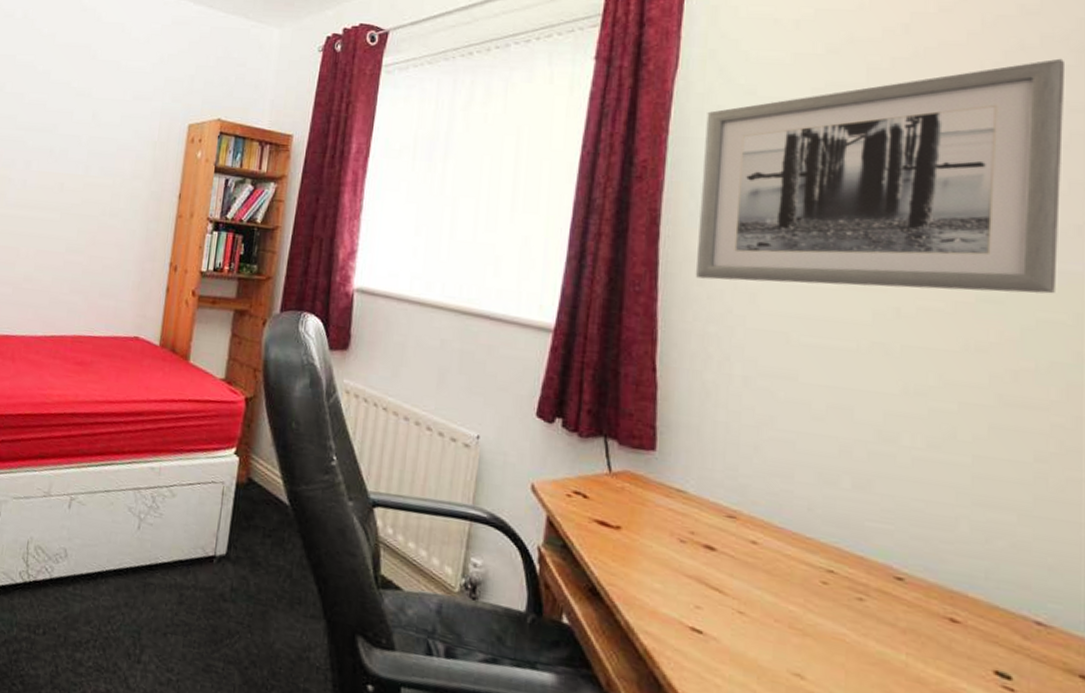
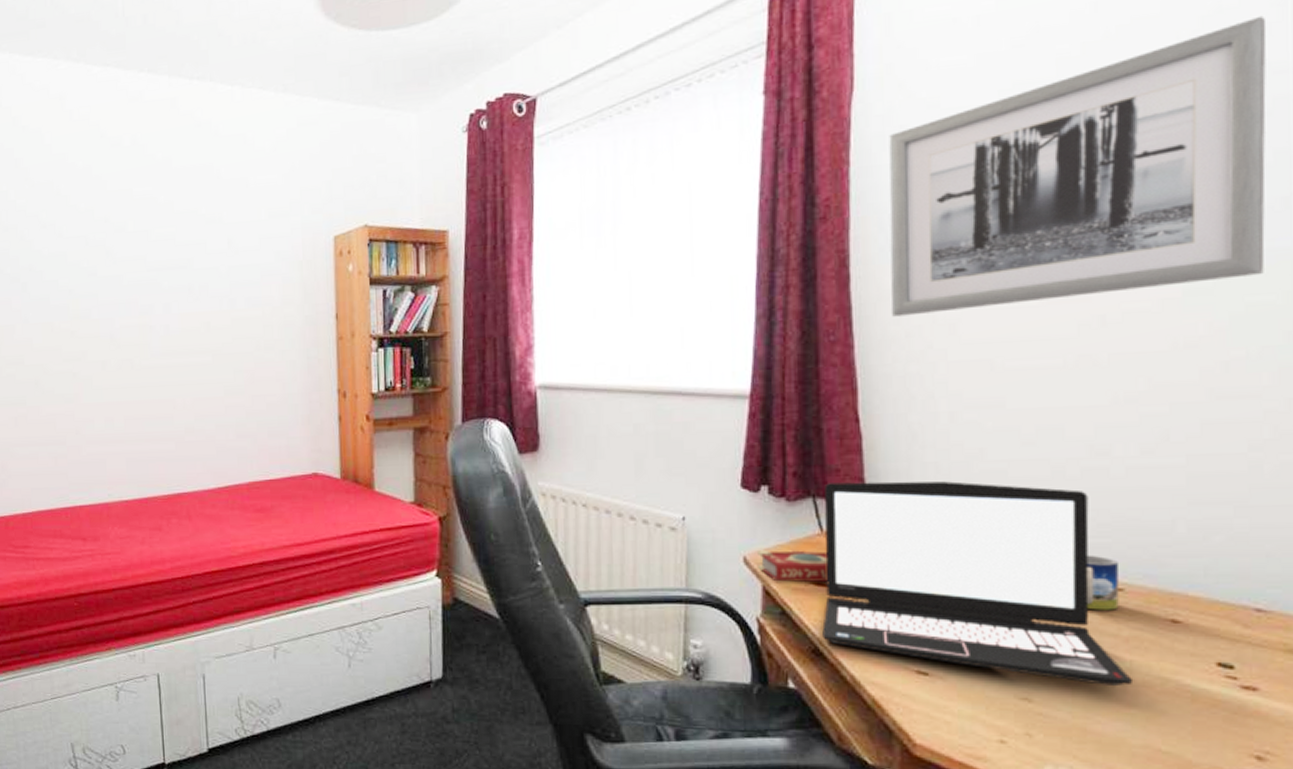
book: none [545,480,613,523] -> present [757,550,827,583]
laptop: none [601,425,907,679] -> present [822,481,1132,686]
mug: none [866,538,899,599] -> present [1086,555,1119,610]

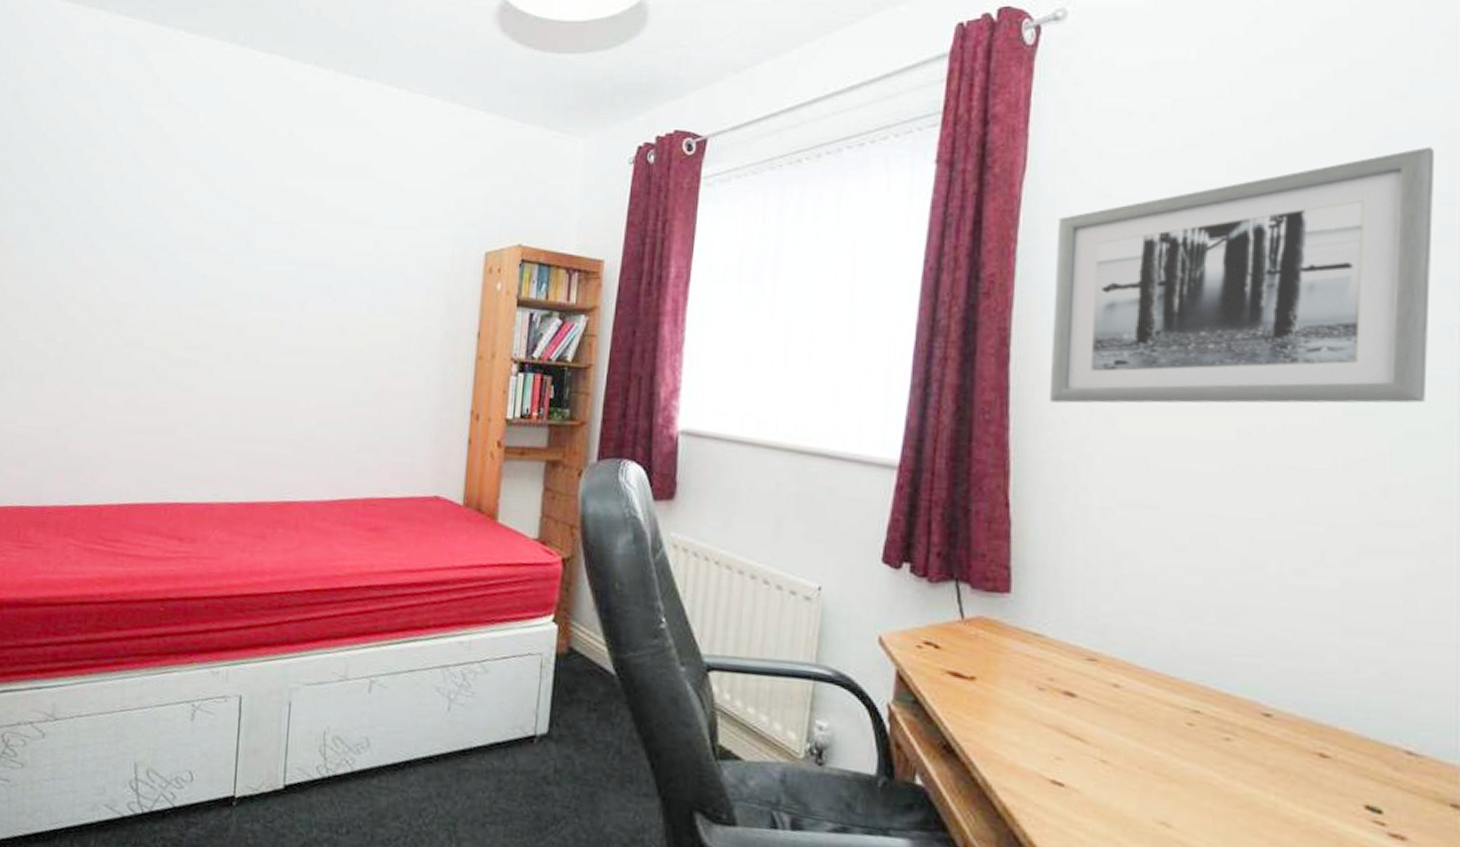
book: present [757,550,827,583] -> none [893,631,966,674]
laptop: present [822,481,1132,686] -> none [955,567,1276,820]
mug: present [1086,555,1119,610] -> none [1233,674,1267,737]

